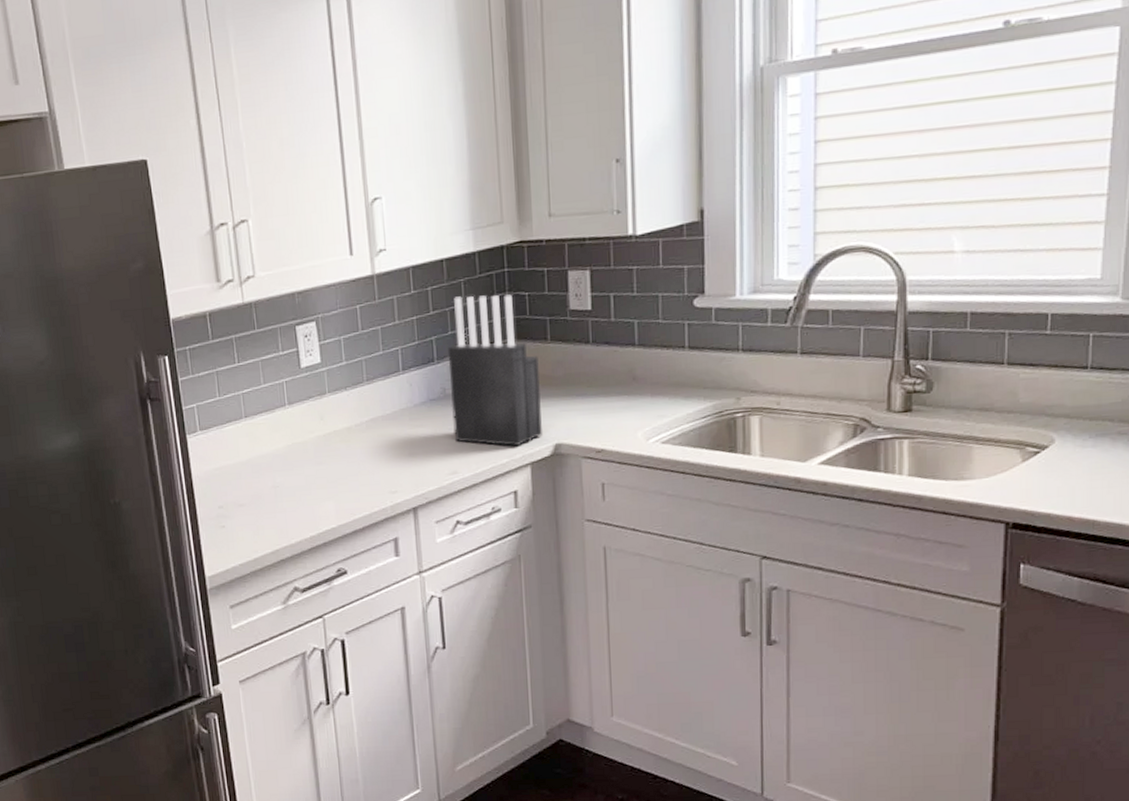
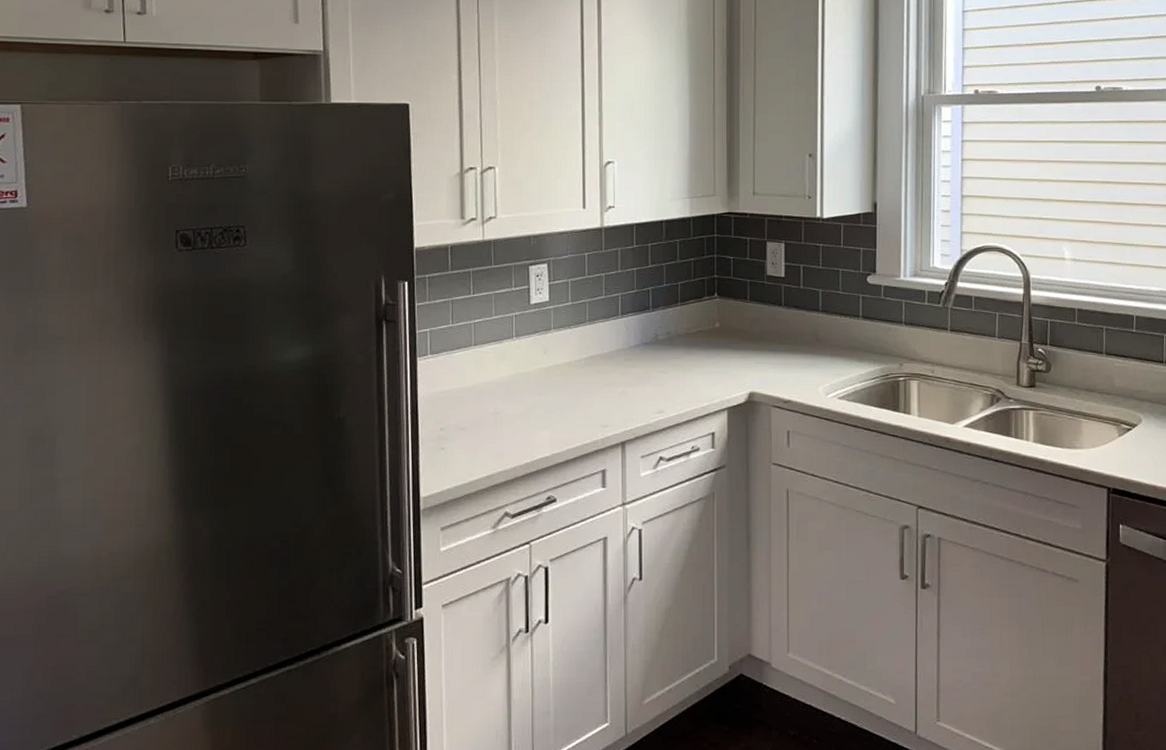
knife block: present [447,294,542,447] -> none [661,254,739,392]

